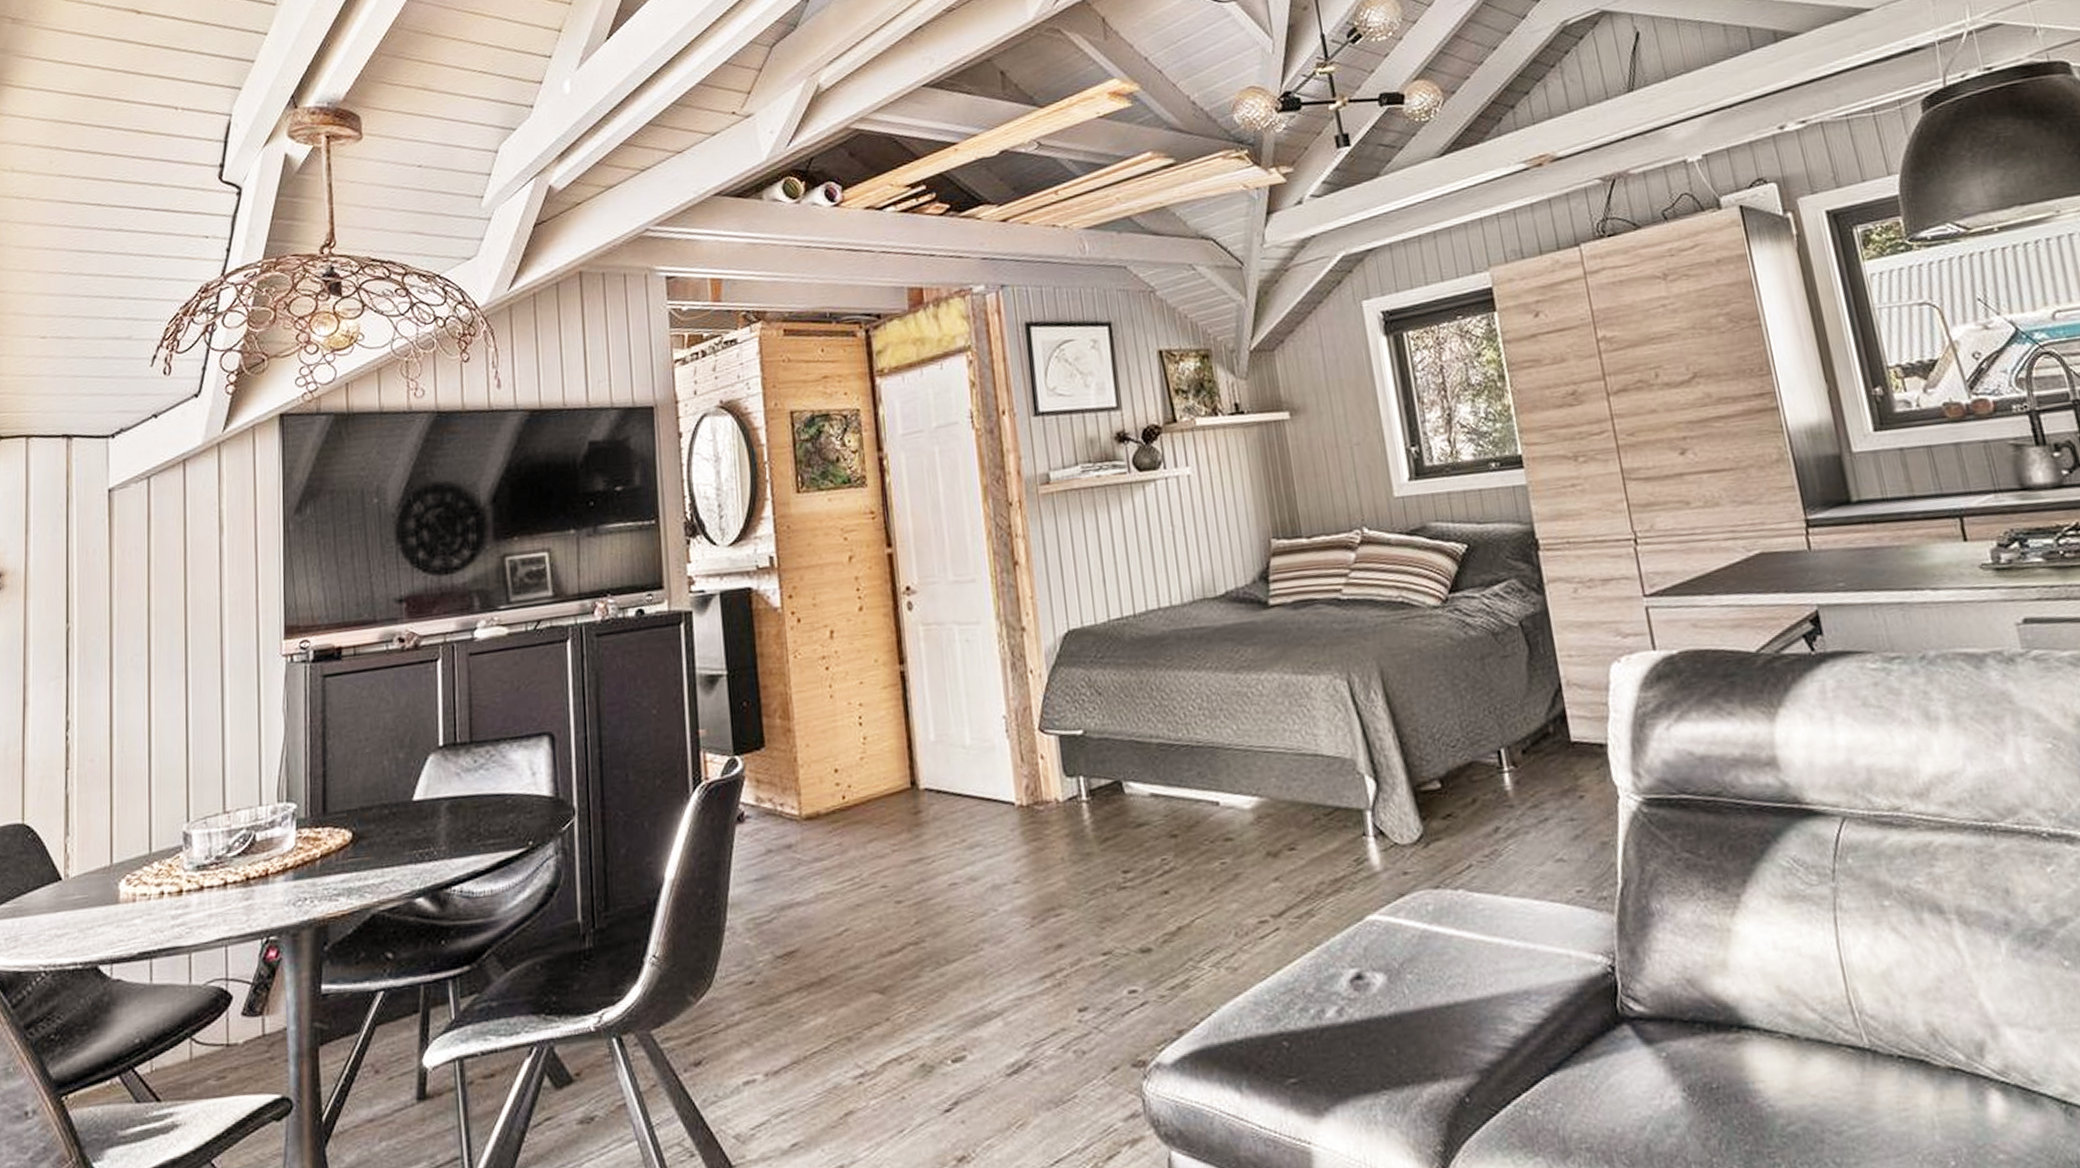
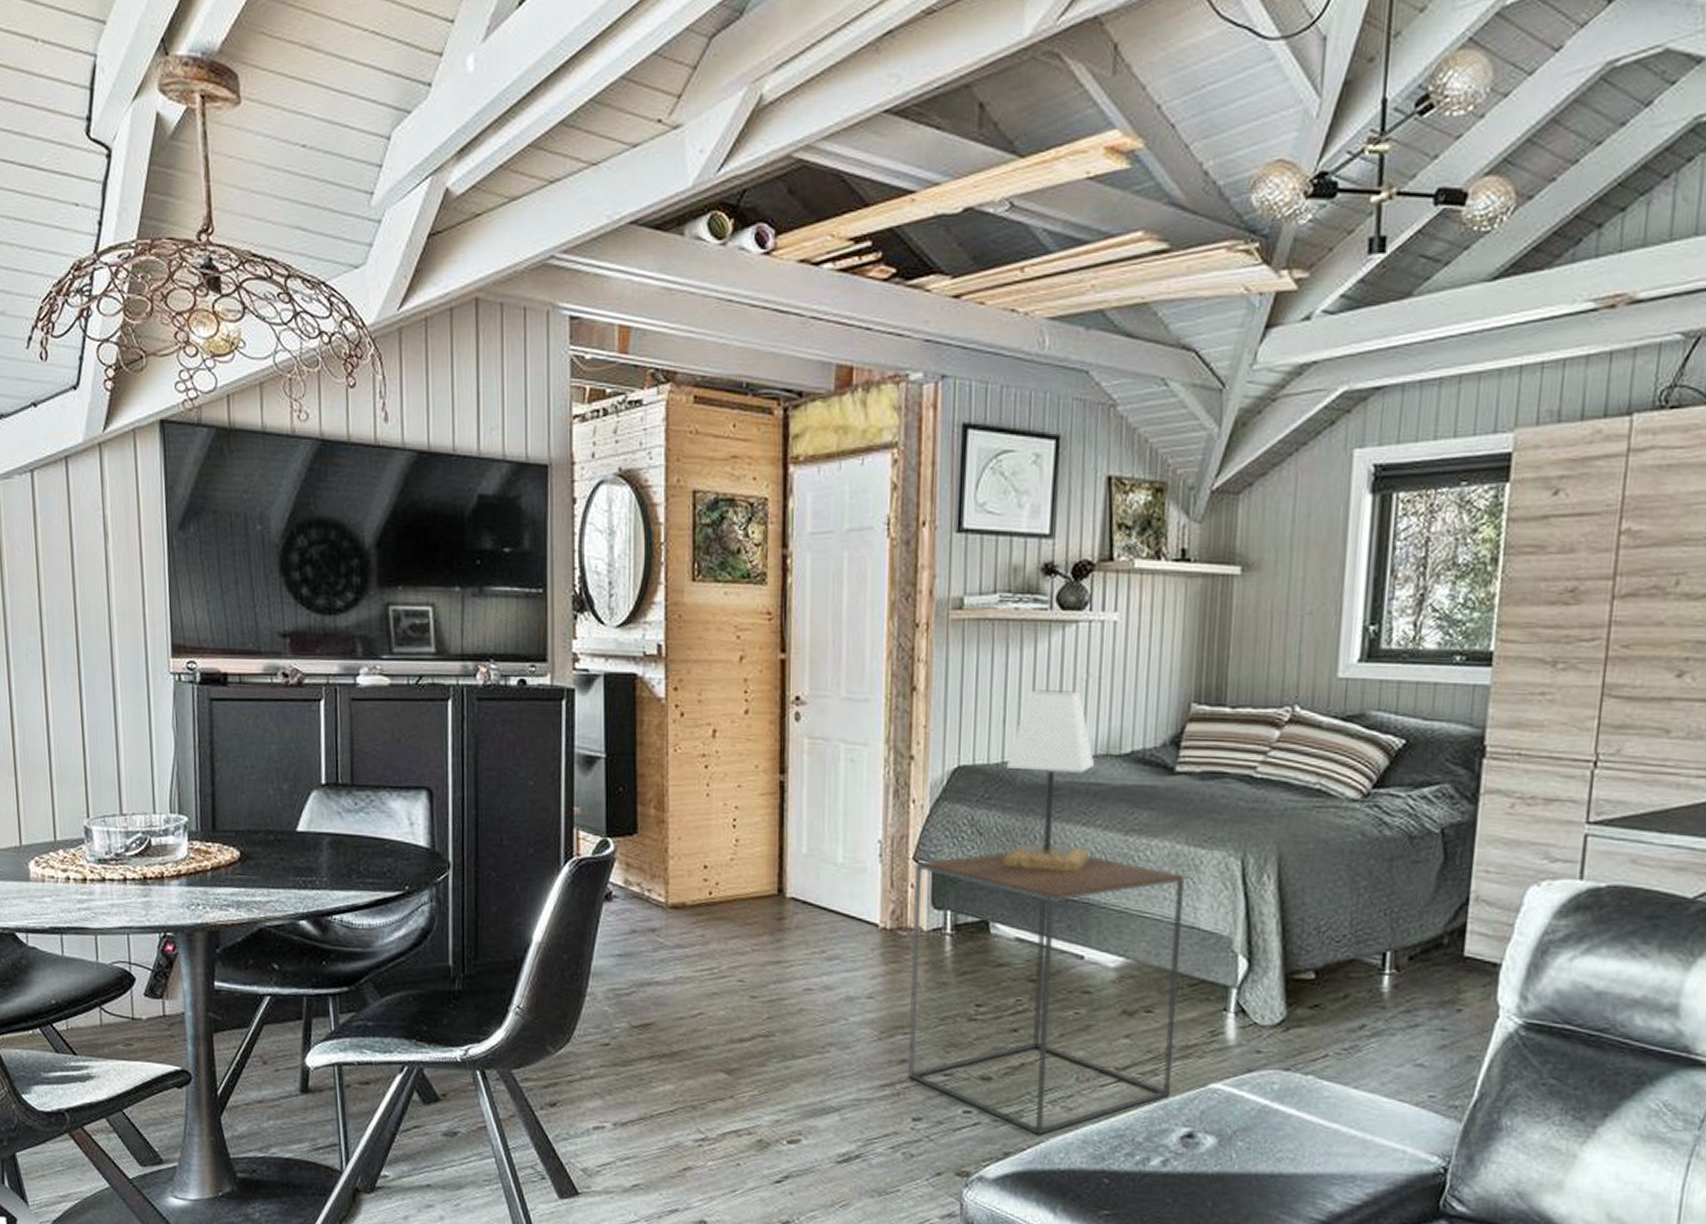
side table: none [1041,698,1331,1005] -> present [908,852,1184,1135]
lamp: none [1113,543,1205,723] -> present [1002,690,1095,872]

